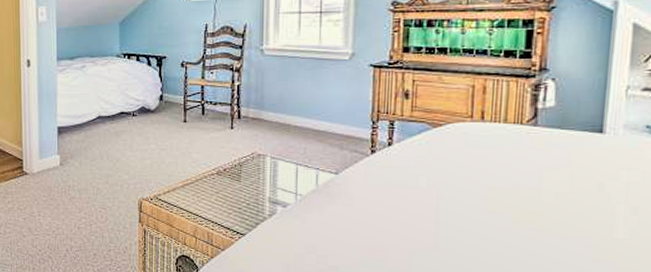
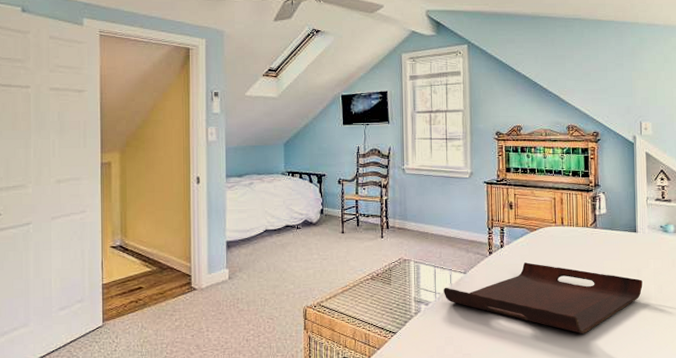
serving tray: none [307,165,606,258] -> present [444,262,643,334]

